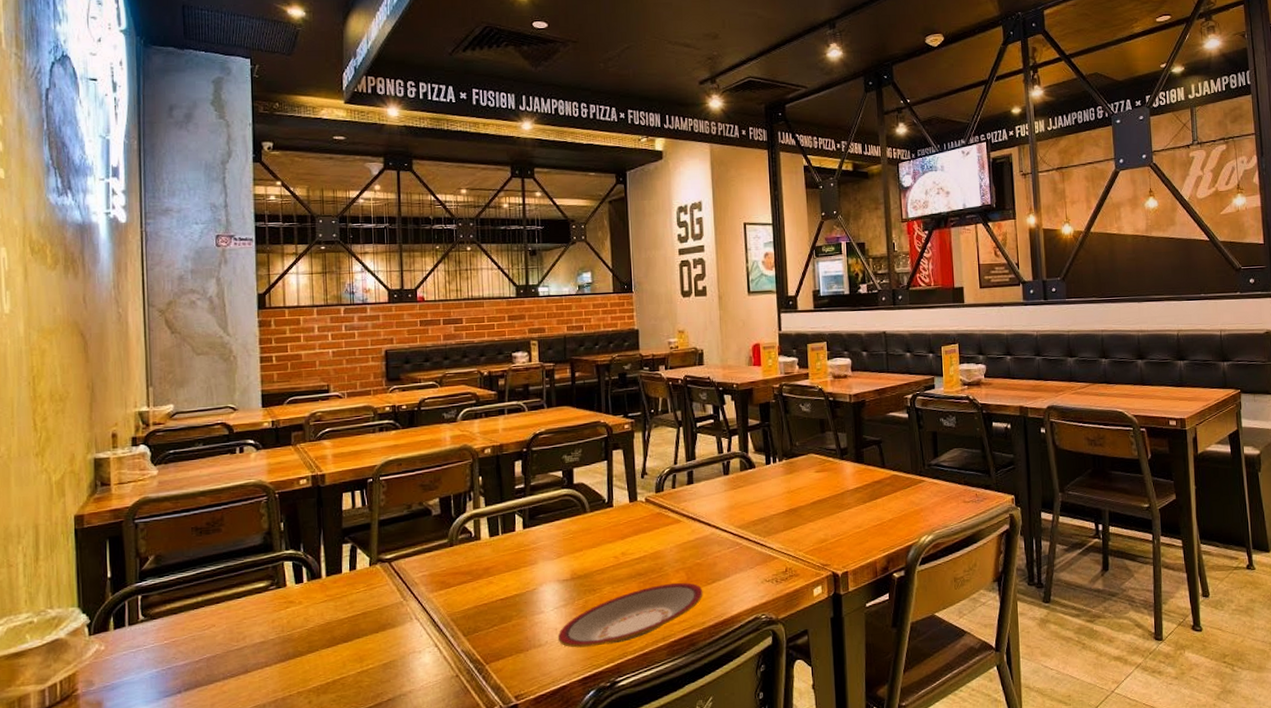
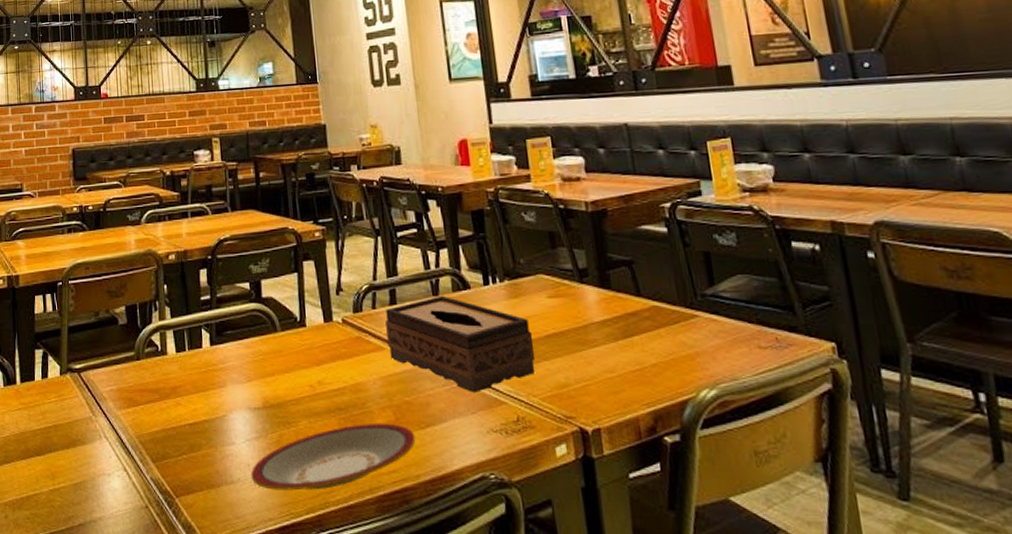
tissue box: none [683,474,803,552] -> present [385,295,536,393]

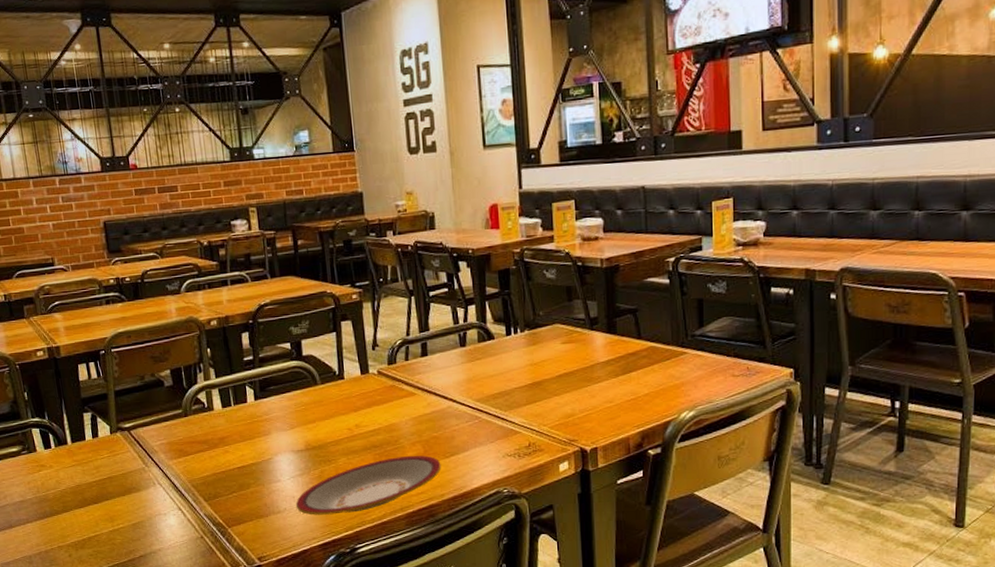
tissue box: present [385,295,536,393] -> none [417,346,548,426]

